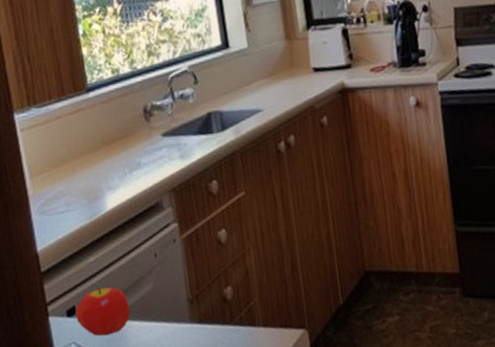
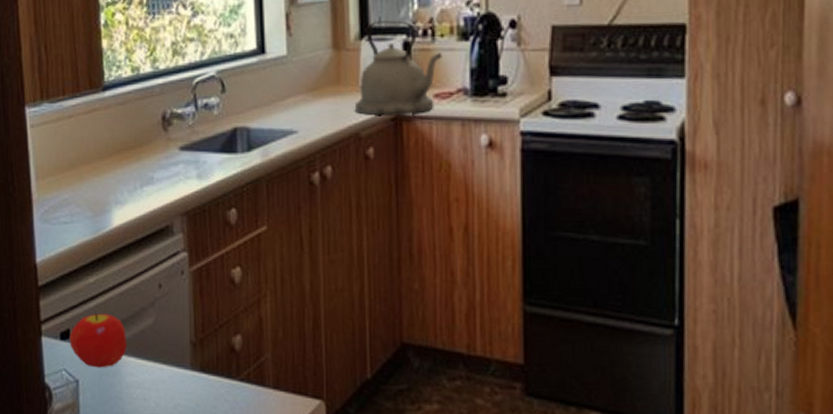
kettle: none [308,12,374,92] -> present [355,20,443,118]

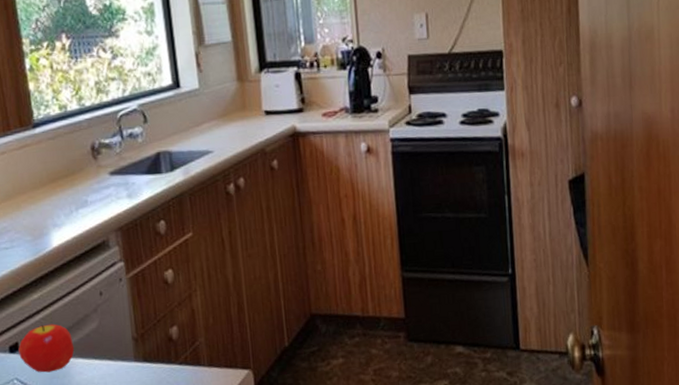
kettle: present [355,20,443,118] -> none [259,55,327,135]

